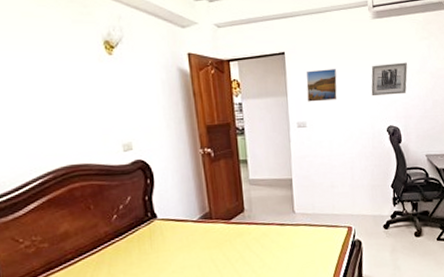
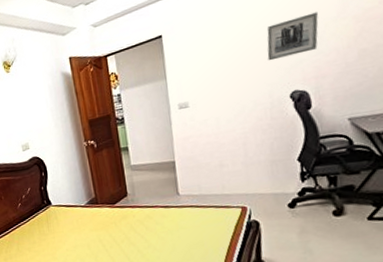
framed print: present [306,69,337,102] -> none [186,40,224,81]

